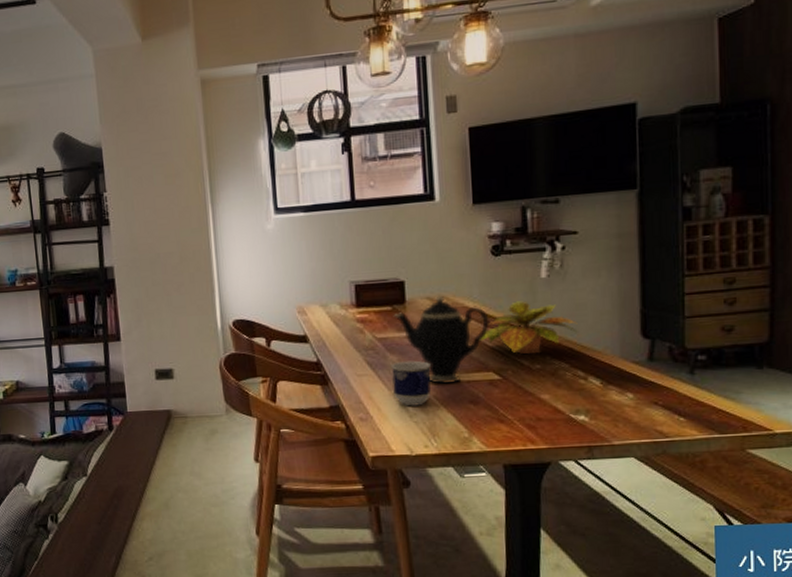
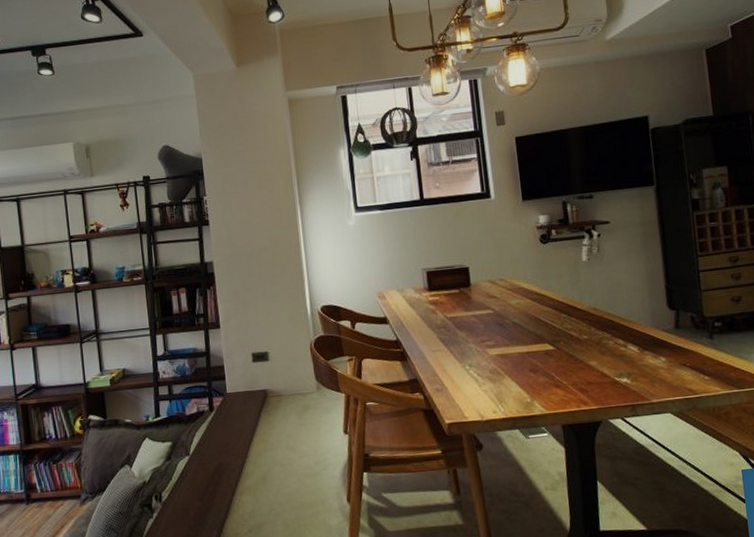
cup: present [390,360,431,406] -> none [460,335,496,377]
teapot: present [393,294,490,384] -> none [460,277,543,356]
plant: present [480,301,578,355] -> none [535,281,616,327]

